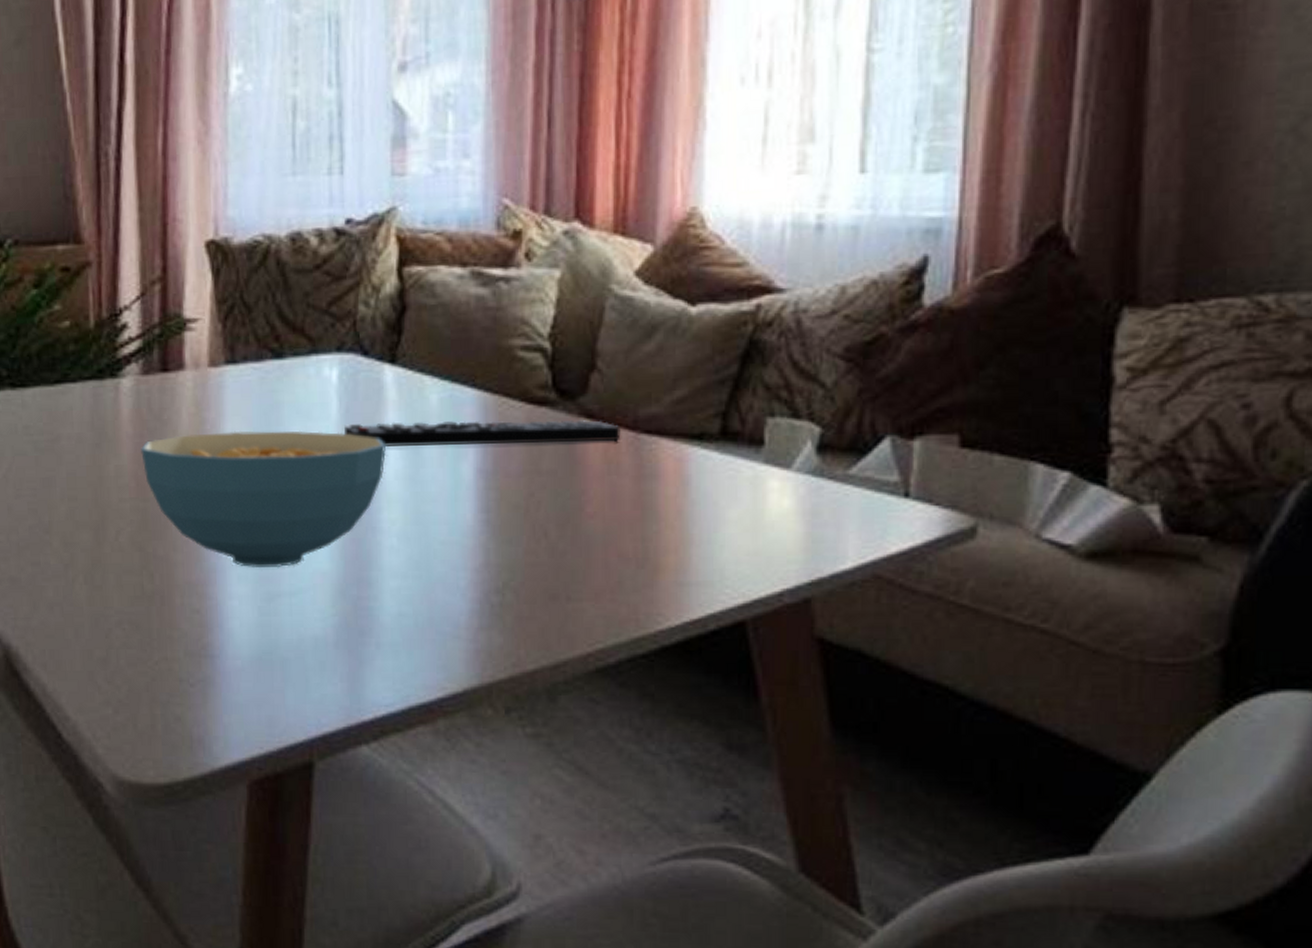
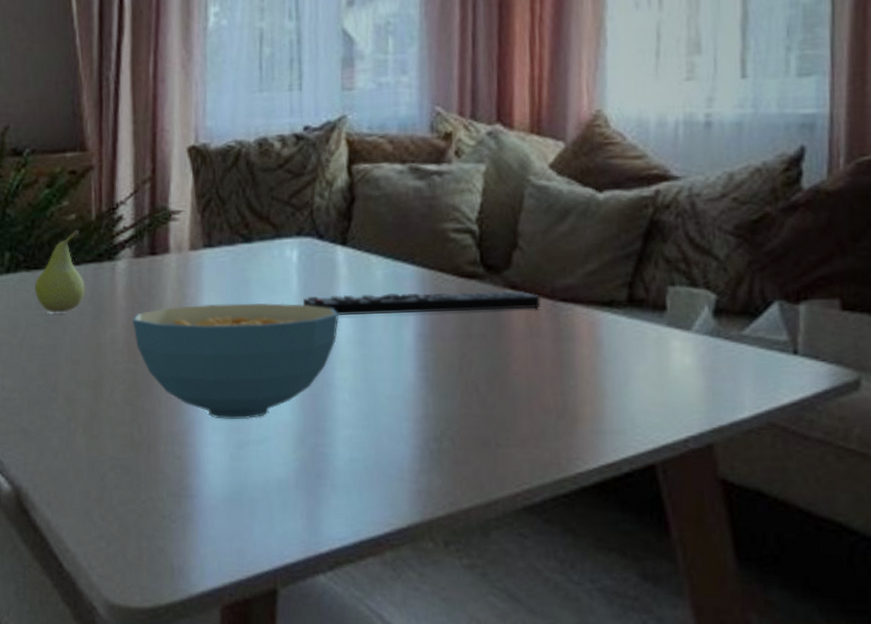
fruit: none [21,339,83,440] -> present [34,230,85,313]

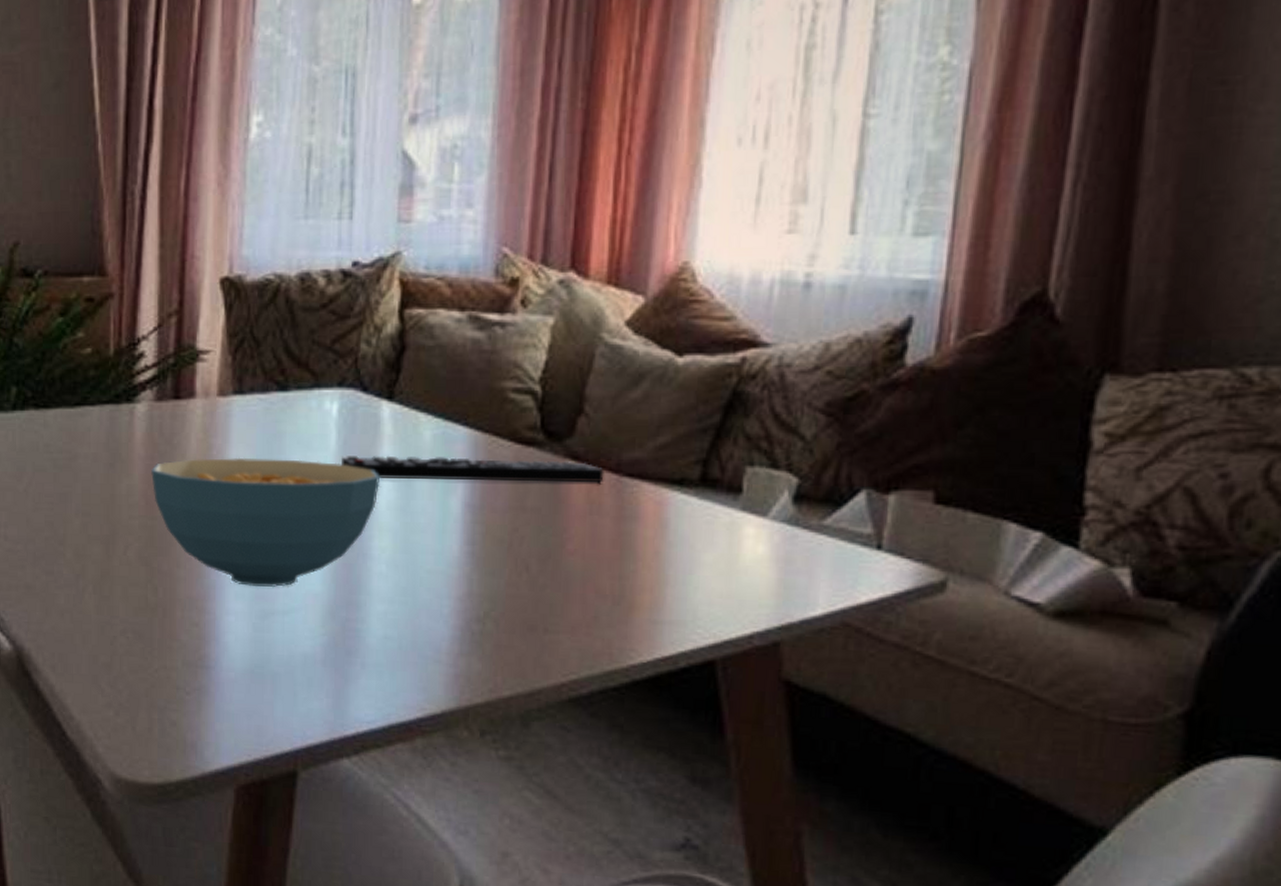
fruit: present [34,230,85,313] -> none [42,365,100,459]

